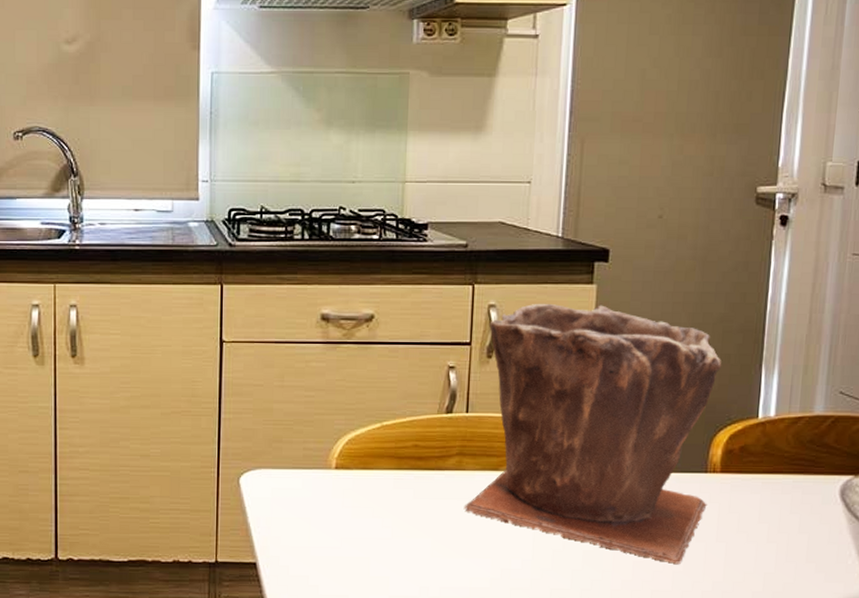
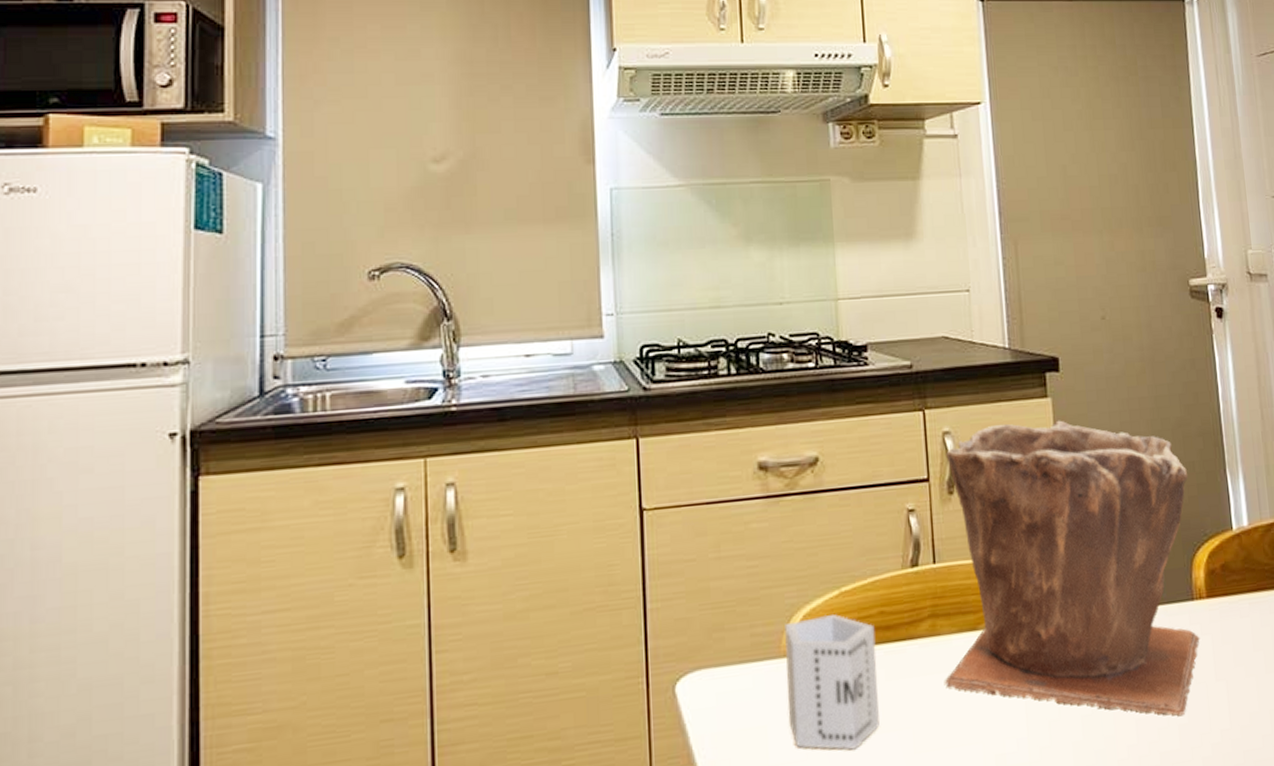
cup: none [329,442,408,546] -> present [785,614,879,750]

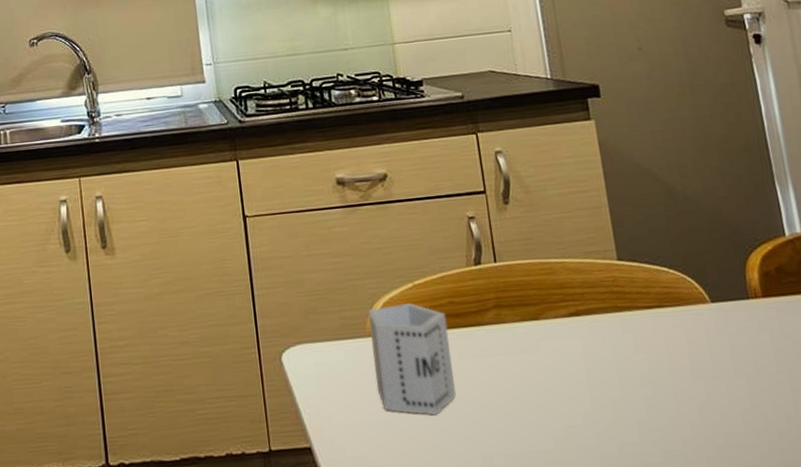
plant pot: present [945,420,1200,716] -> none [499,139,758,402]

